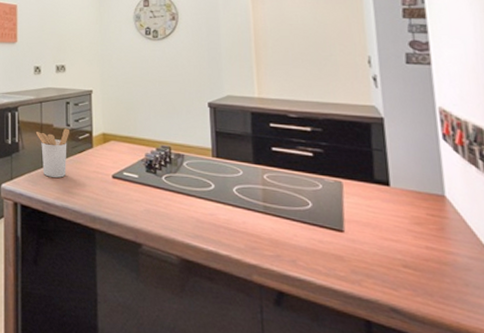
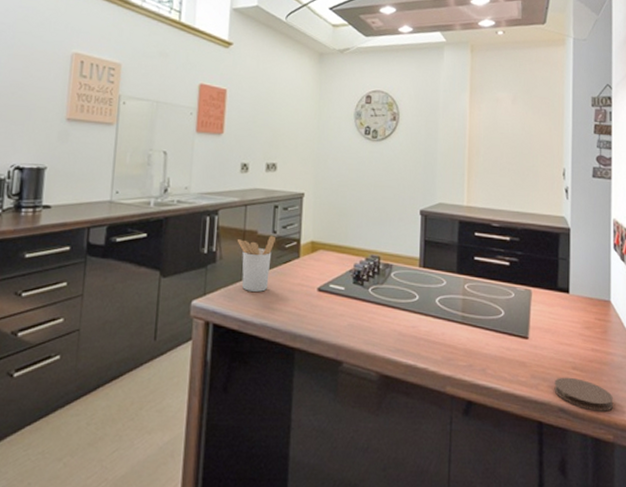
coaster: none [381,274,463,317] -> present [554,377,614,412]

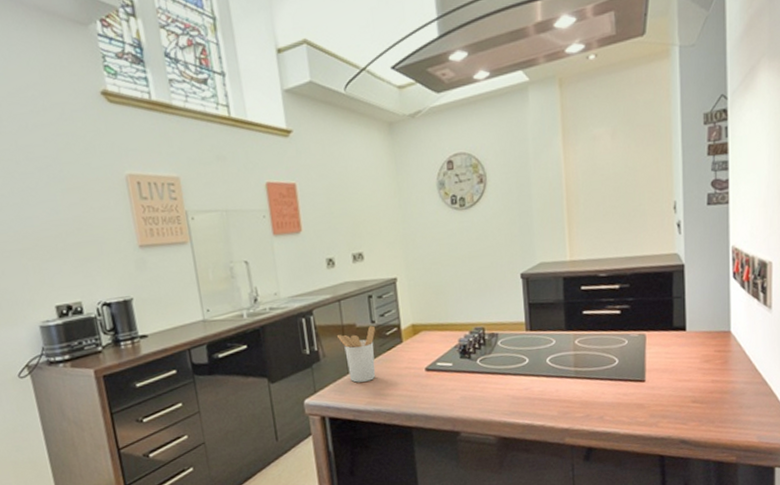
coaster: present [554,377,614,412] -> none [674,410,736,438]

